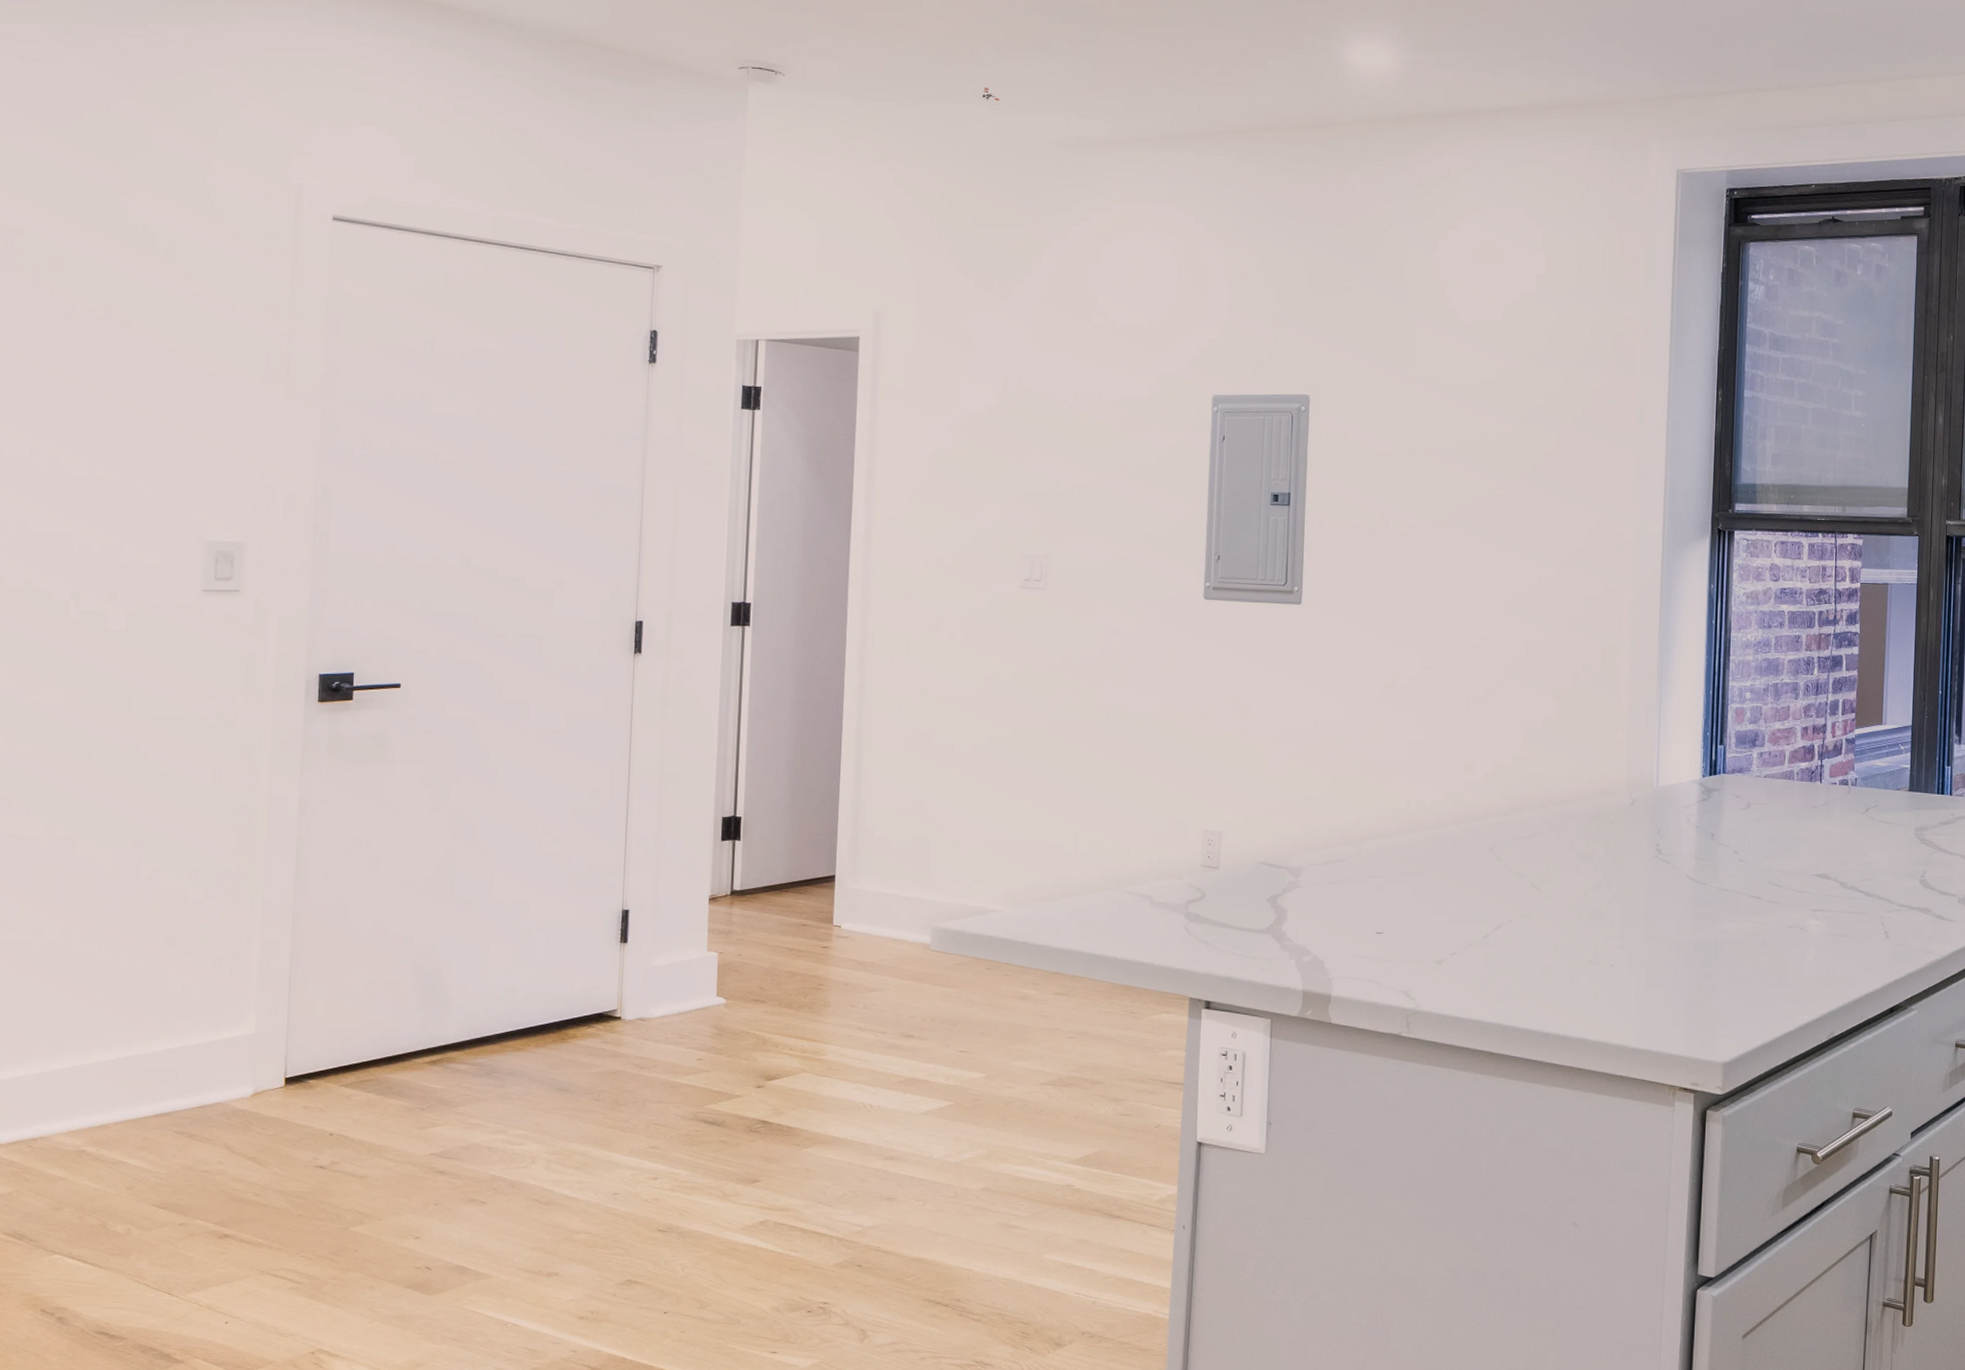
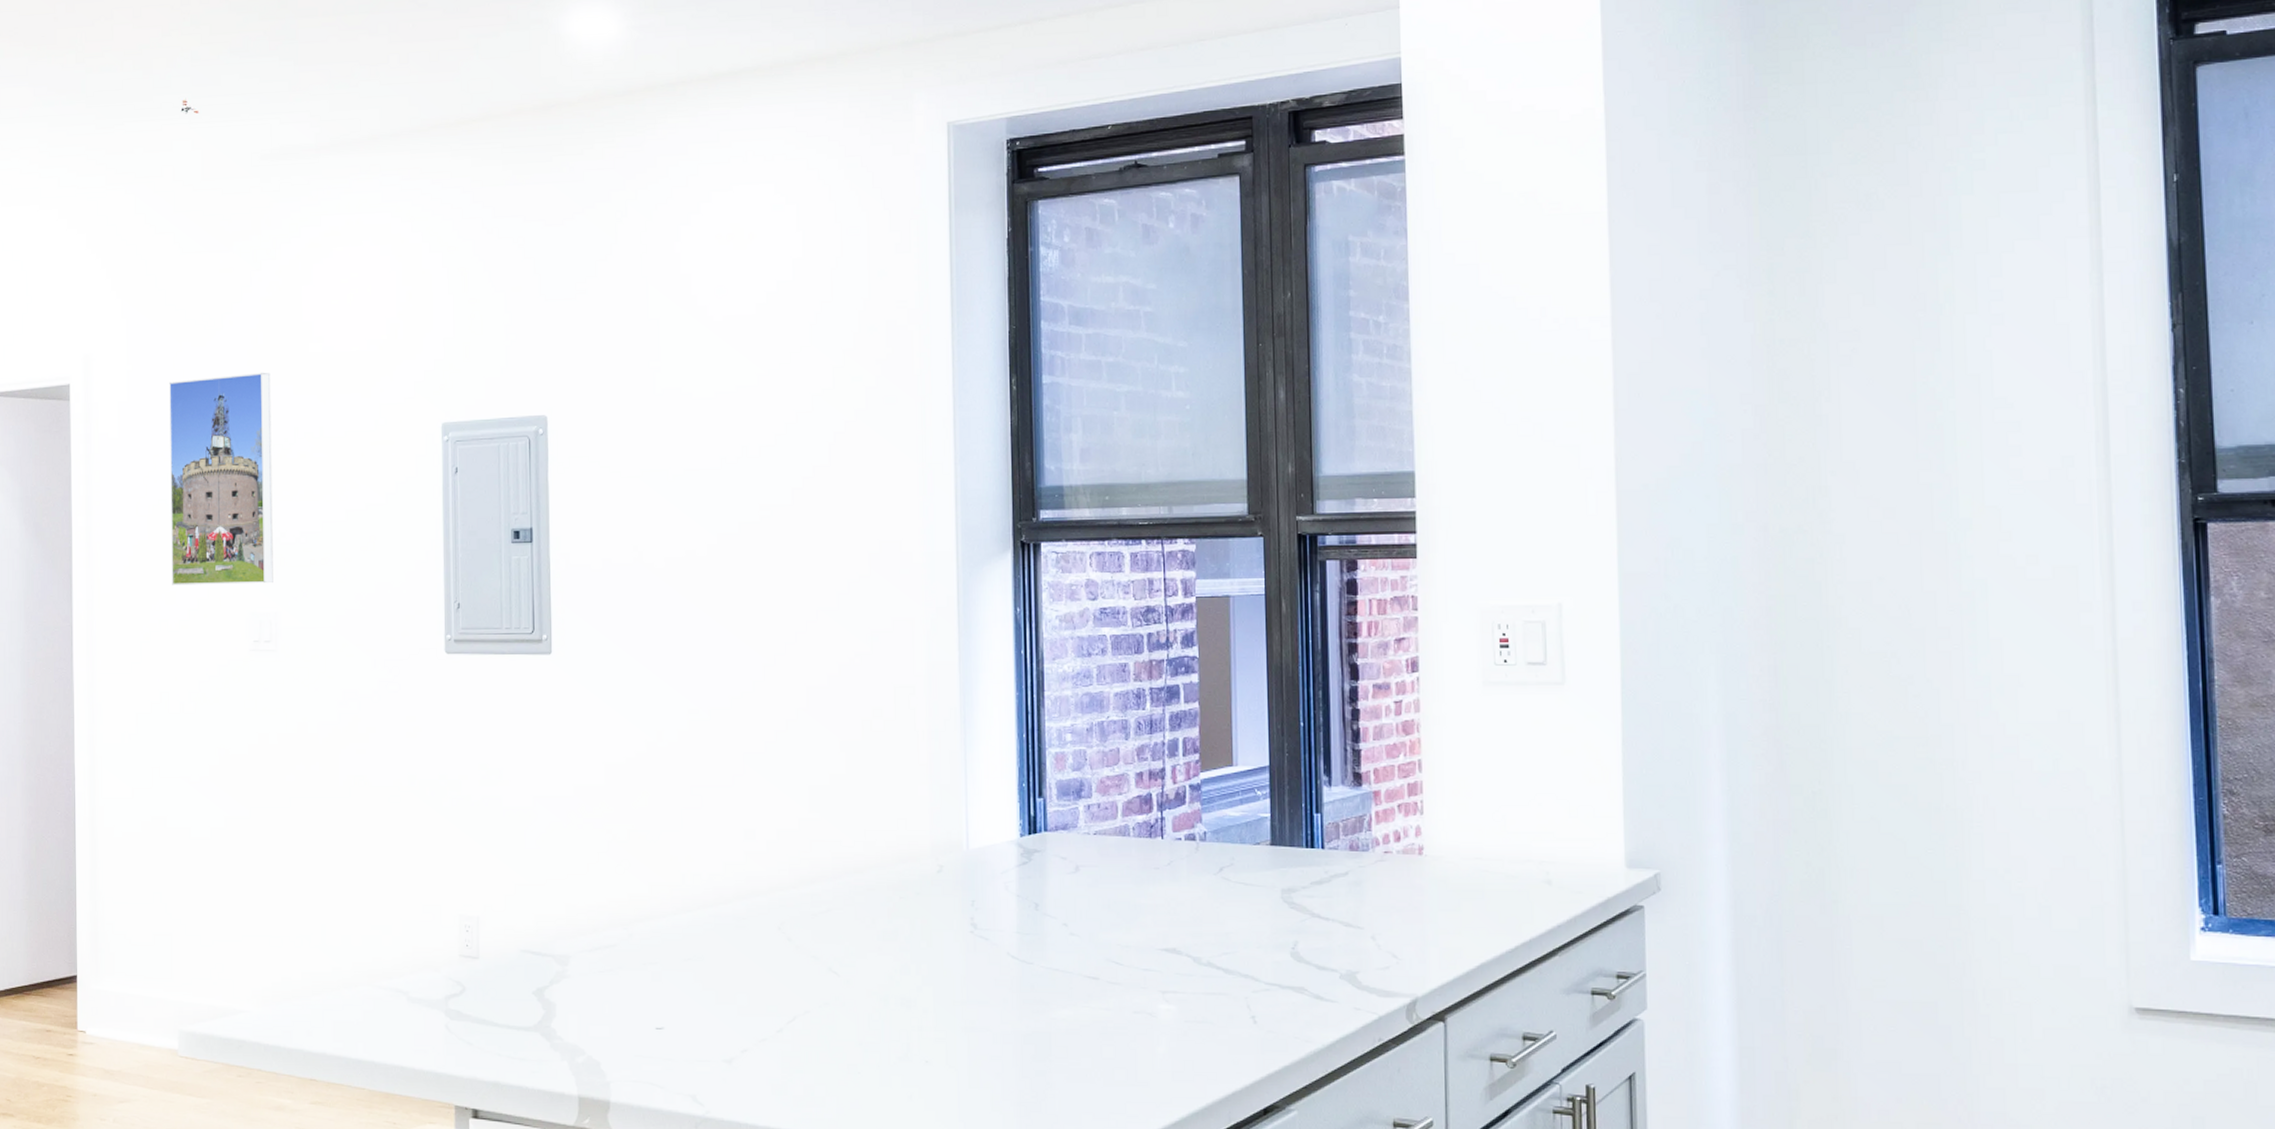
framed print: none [948,338,1055,529] -> present [169,372,273,586]

